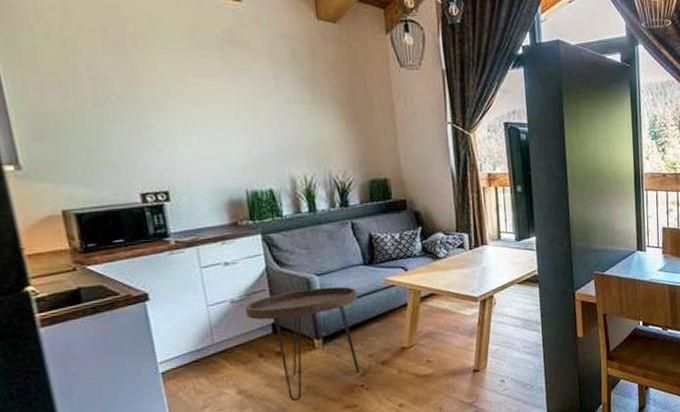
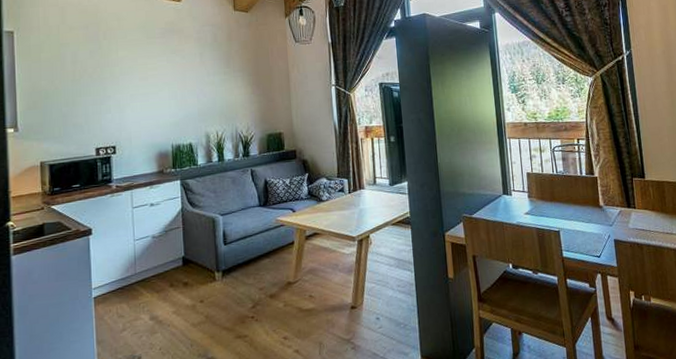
side table: present [244,286,359,402] -> none [162,225,253,329]

